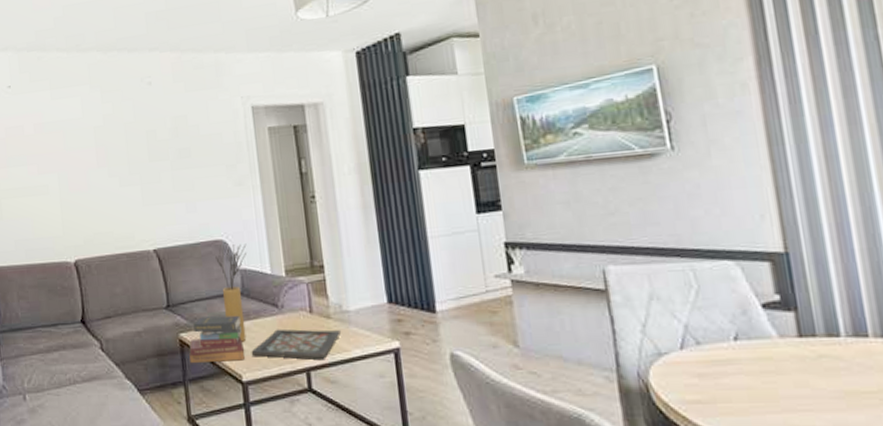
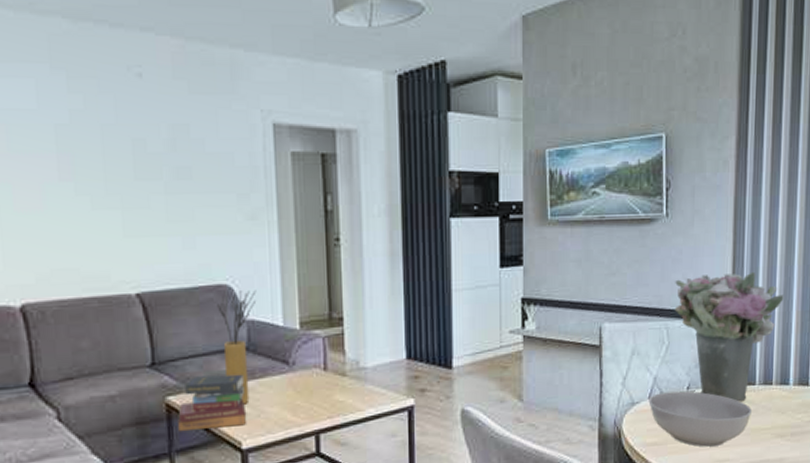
decorative tray: present [251,329,342,360] -> none [254,388,357,422]
bowl: none [680,341,841,410] -> present [648,391,752,447]
flower bouquet: none [696,202,865,357] -> present [675,271,784,402]

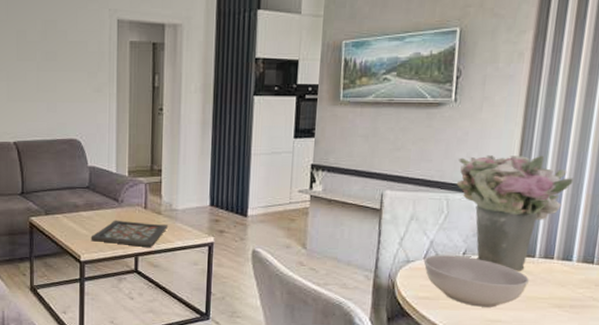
books: present [178,374,246,432] -> none [37,205,85,244]
vase: present [217,290,257,405] -> none [69,143,98,228]
decorative tray: none [254,388,357,422] -> present [90,220,169,247]

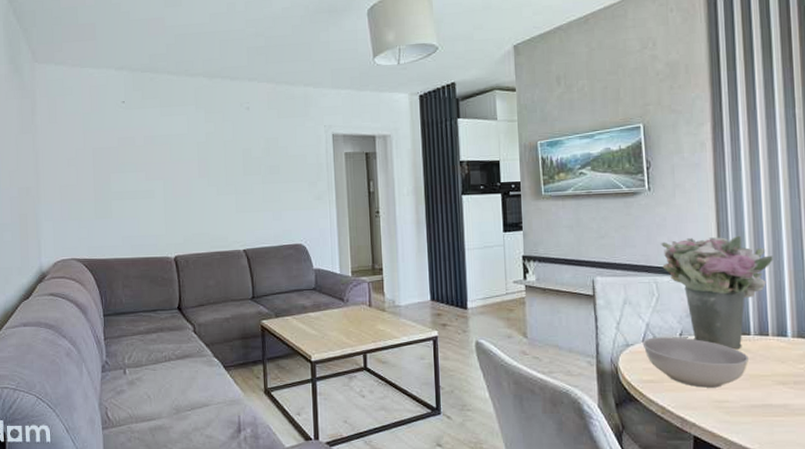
decorative tray: present [90,220,169,247] -> none [320,319,393,344]

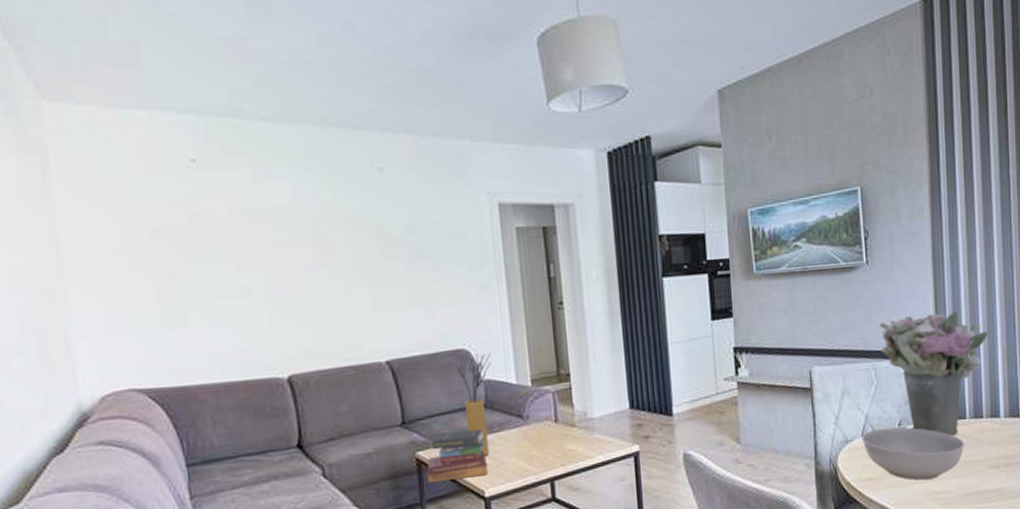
books: none [269,307,314,346] -> present [427,428,487,484]
vase: none [295,247,321,329] -> present [457,353,491,457]

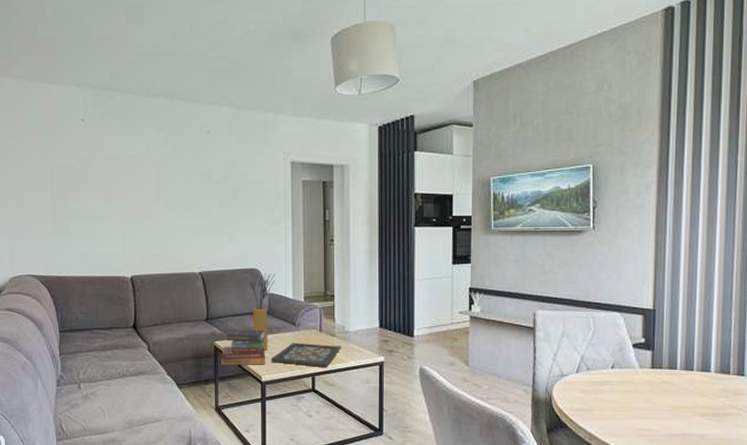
decorative tray: none [494,438,586,471] -> present [271,342,342,367]
bowl: present [861,427,964,480] -> none [576,369,673,417]
flower bouquet: present [880,311,988,436] -> none [600,275,704,383]

